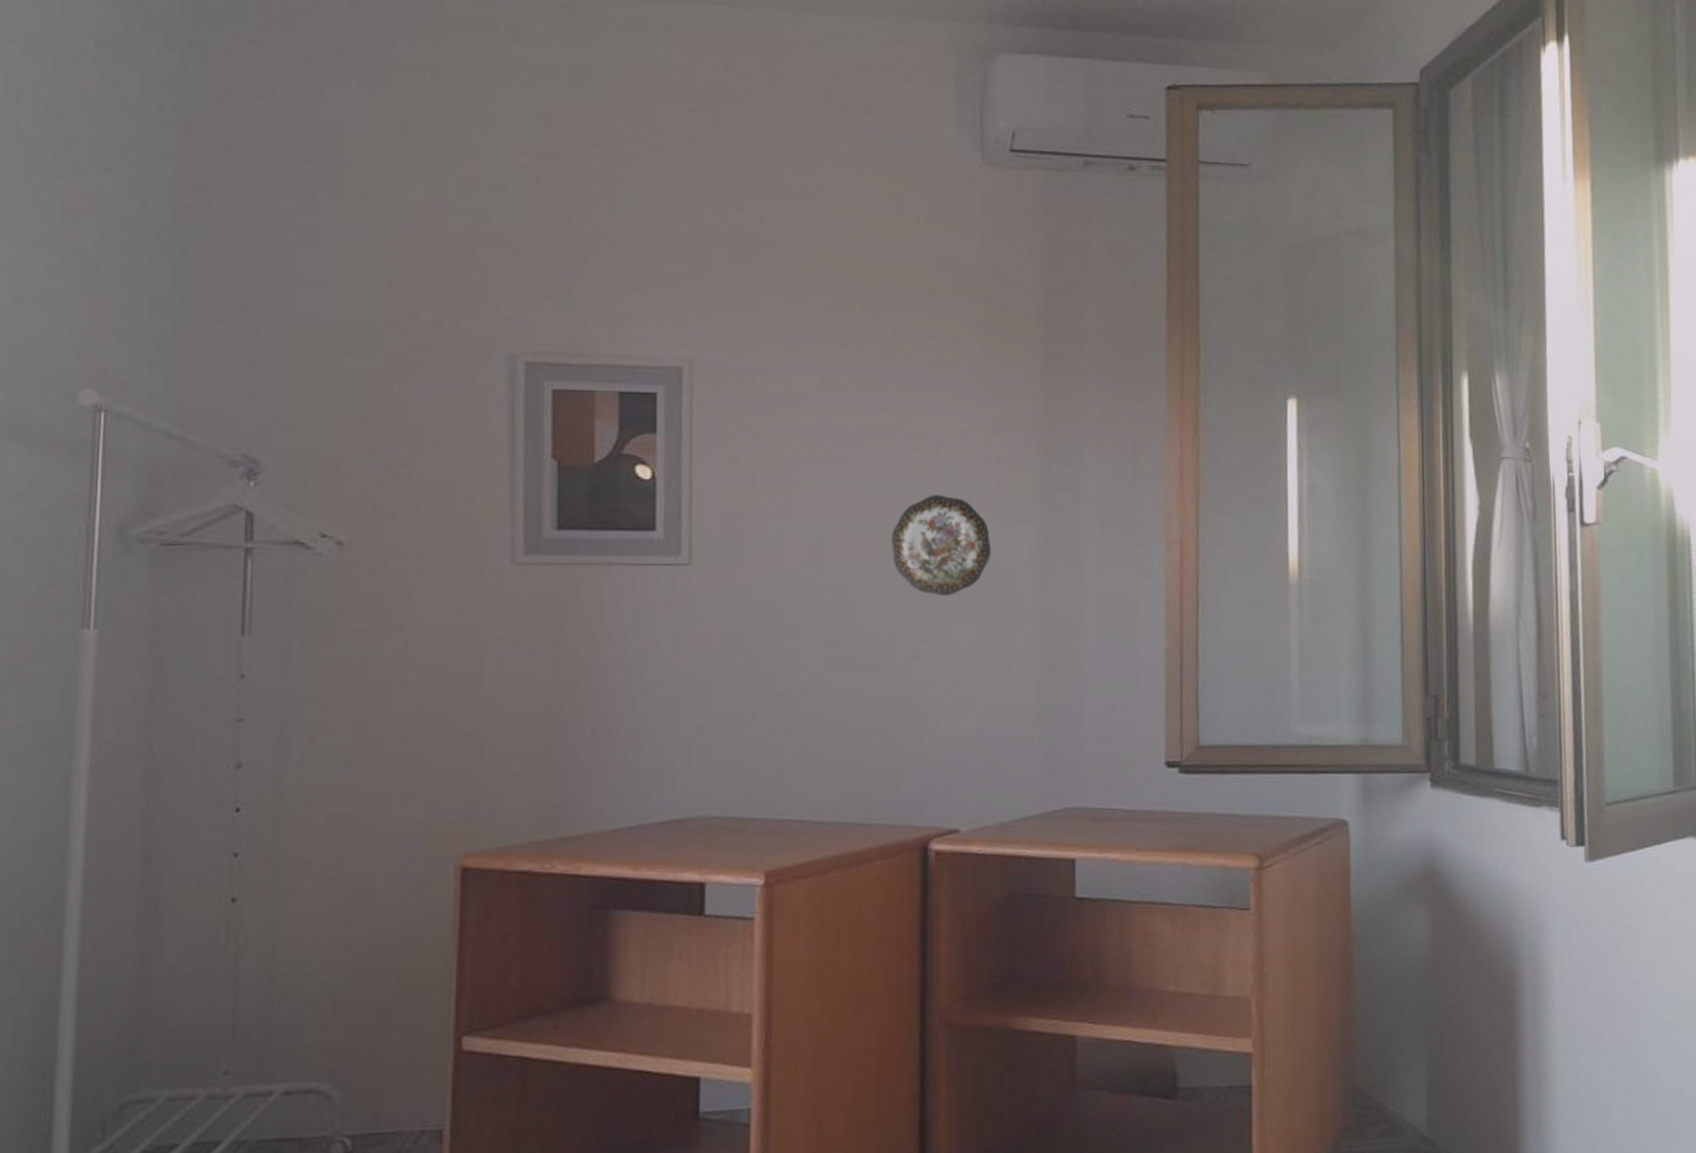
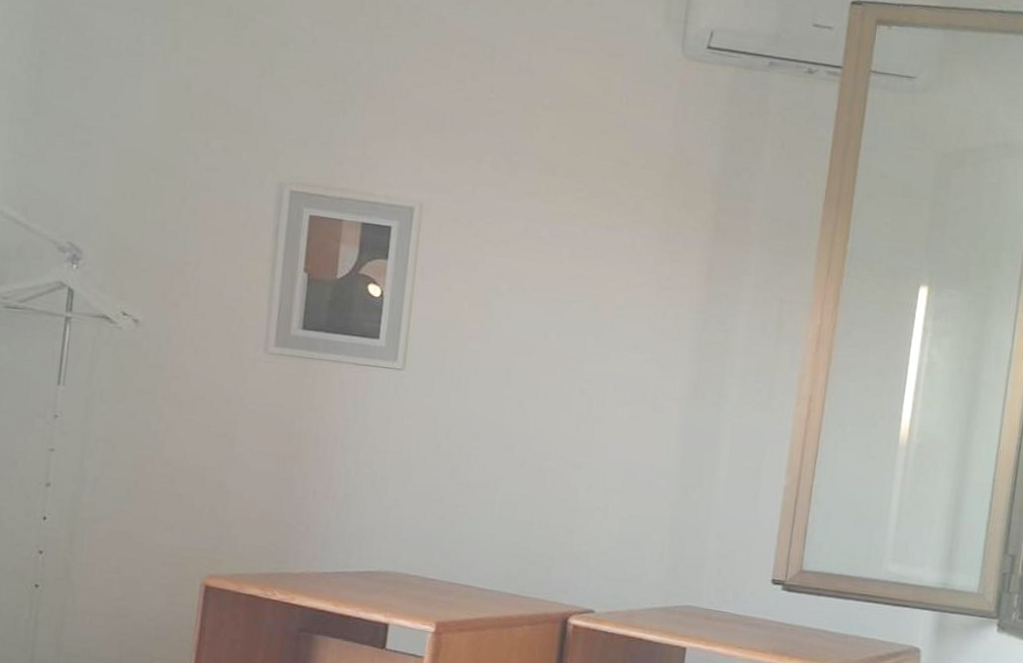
decorative plate: present [890,495,992,596] -> none [567,335,650,420]

